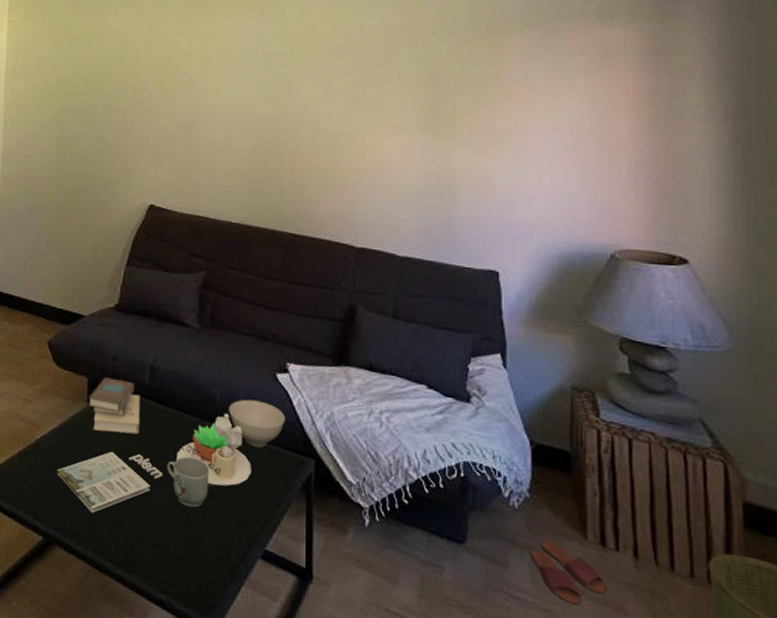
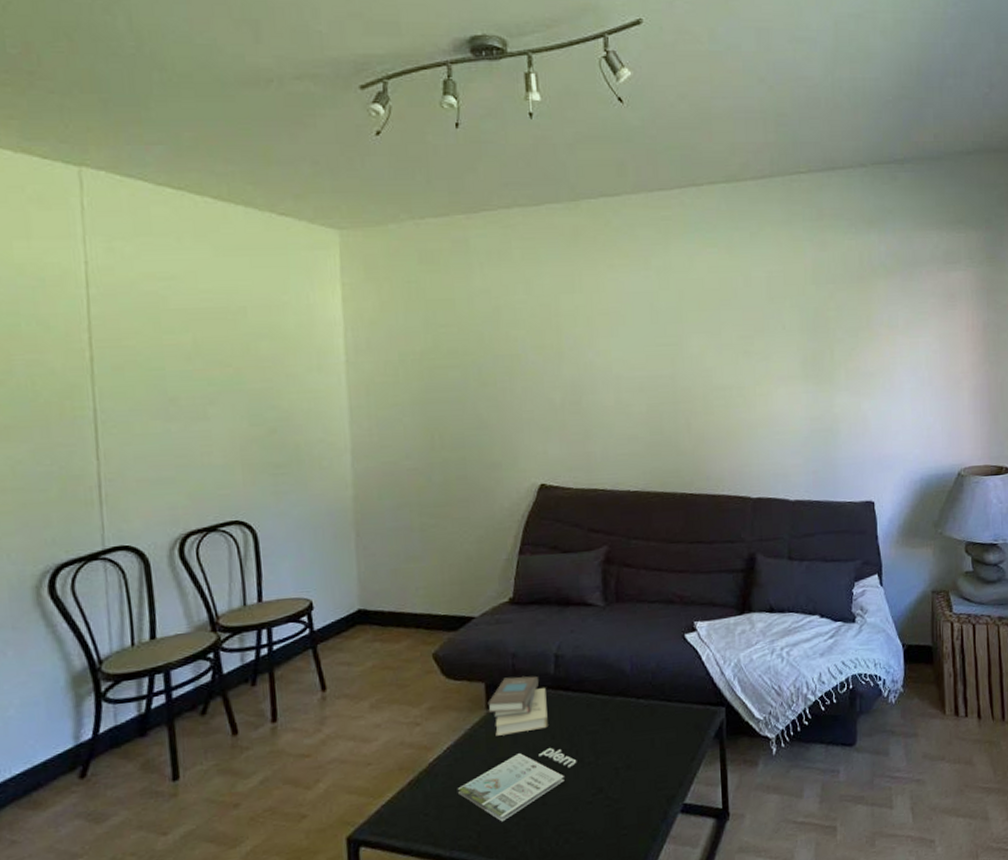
mug: present [167,456,210,507] -> none [581,735,625,785]
succulent plant: present [177,413,252,488] -> none [590,684,667,760]
bowl: present [229,399,285,448] -> none [640,664,696,711]
slippers: present [530,540,606,605] -> none [905,723,959,770]

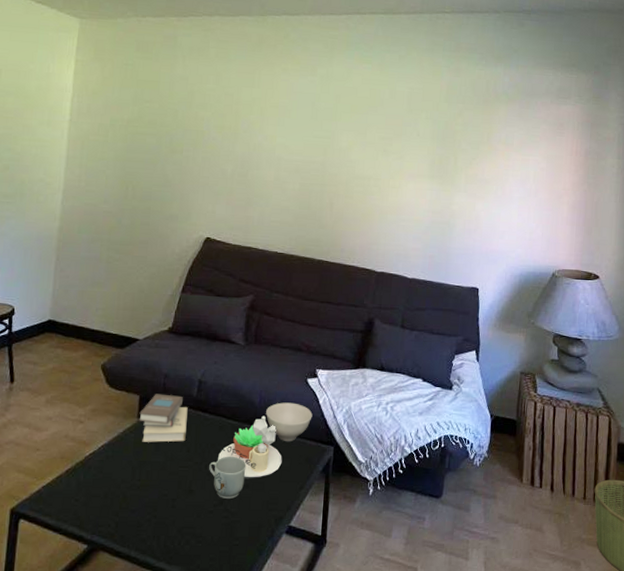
magazine: present [458,748,577,822] -> none [105,459,205,517]
mug: none [581,735,625,785] -> present [209,456,247,499]
succulent plant: none [590,684,667,760] -> present [218,415,282,479]
bowl: none [640,664,696,711] -> present [266,402,313,442]

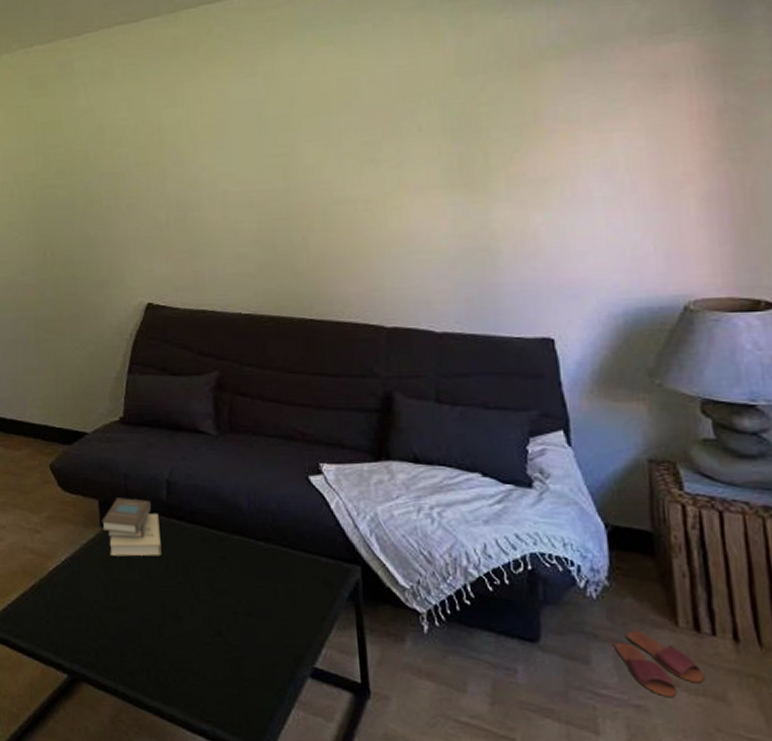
mug: present [209,456,247,499] -> none [196,575,245,629]
succulent plant: present [218,415,282,479] -> none [205,524,291,606]
bowl: present [266,402,313,442] -> none [259,507,324,559]
slippers: none [485,487,532,531] -> present [614,630,704,698]

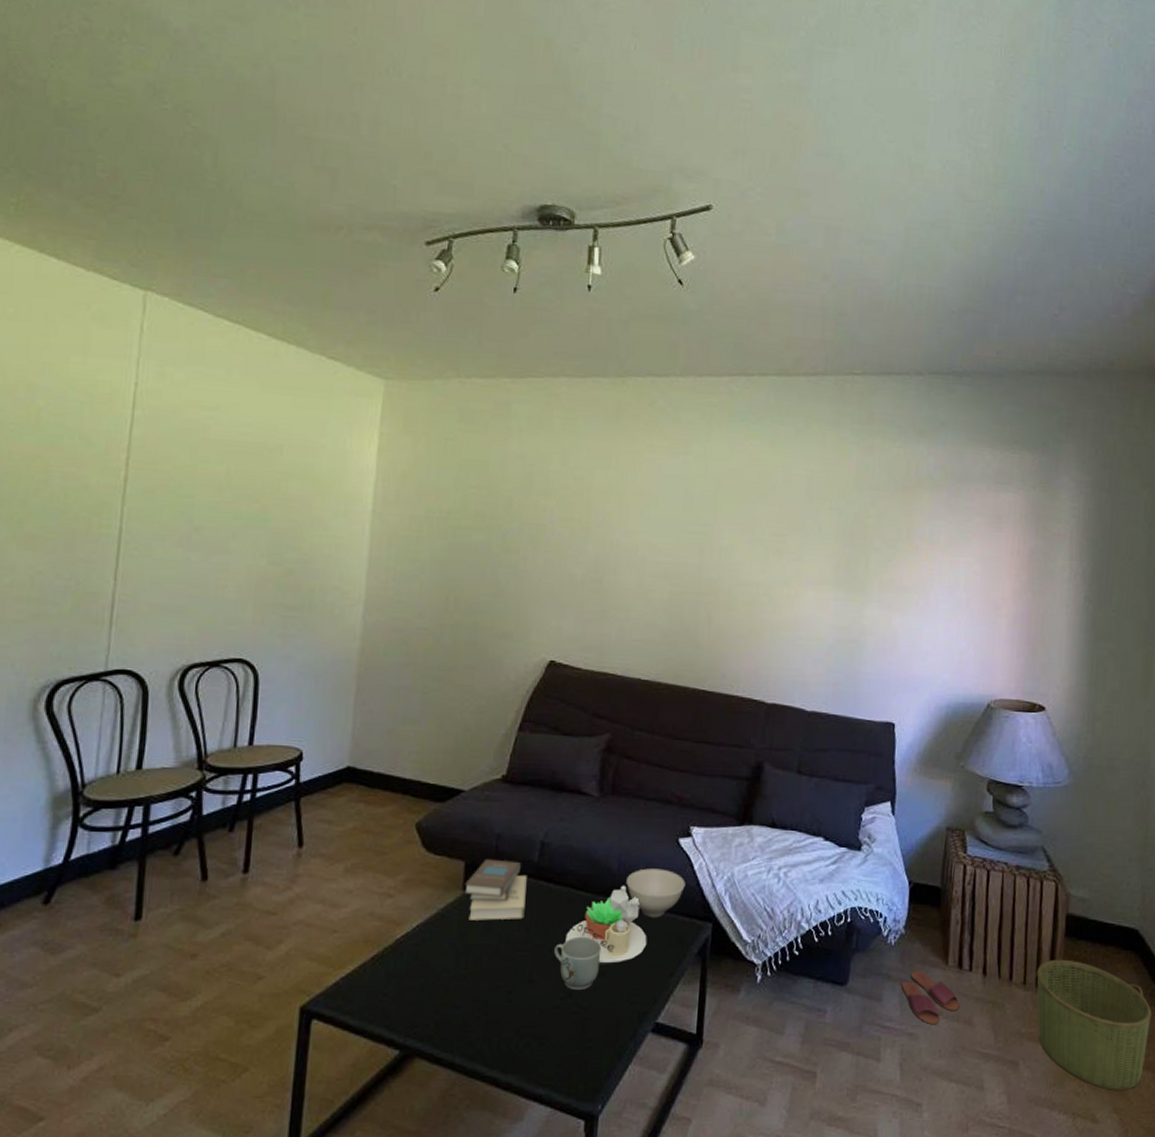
mug: none [196,575,245,629] -> present [554,936,602,990]
succulent plant: none [205,524,291,606] -> present [565,885,647,965]
bowl: none [259,507,324,559] -> present [626,868,686,919]

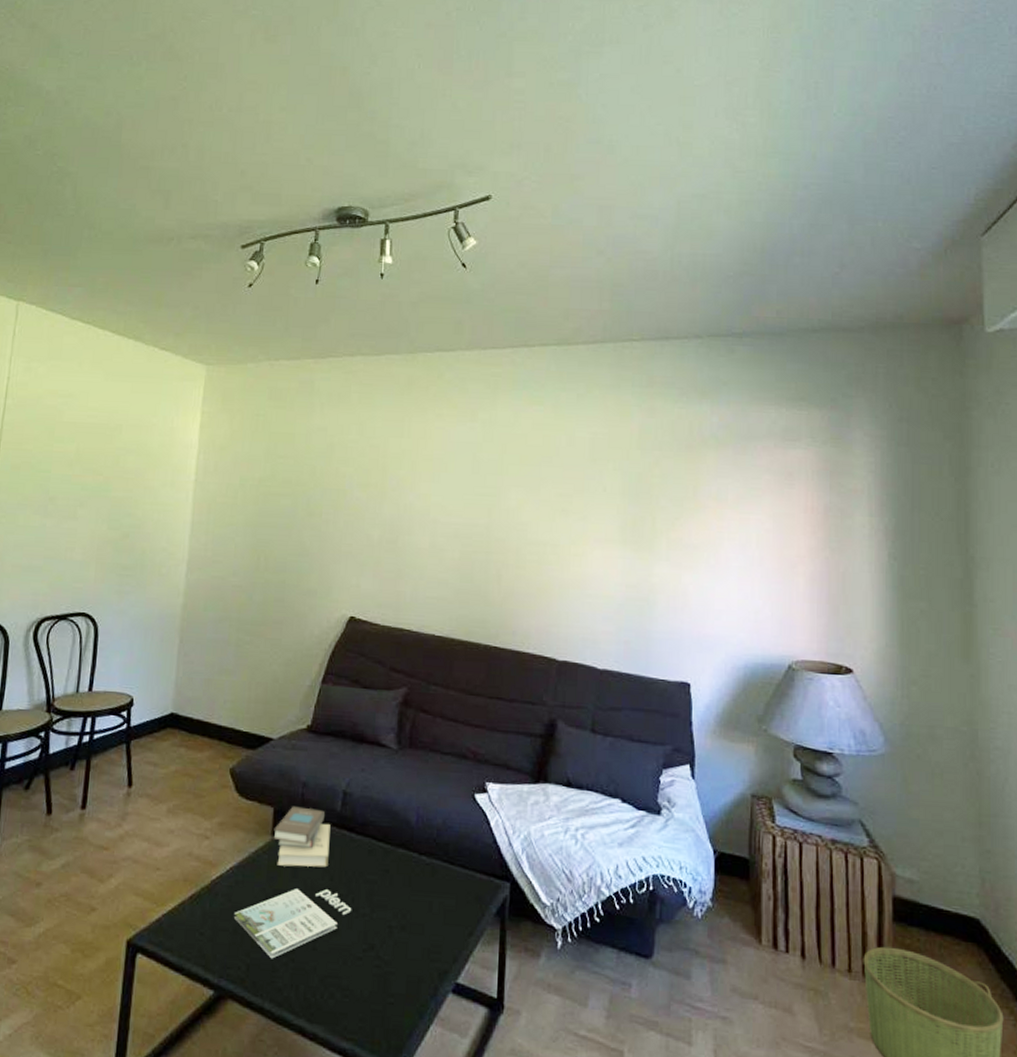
magazine: none [422,941,549,1014] -> present [234,889,352,959]
mug: present [554,936,602,990] -> none [357,888,402,943]
succulent plant: present [565,885,647,965] -> none [367,838,446,920]
bowl: present [626,868,686,919] -> none [425,823,482,875]
slippers: present [901,970,960,1025] -> none [711,947,777,1010]

